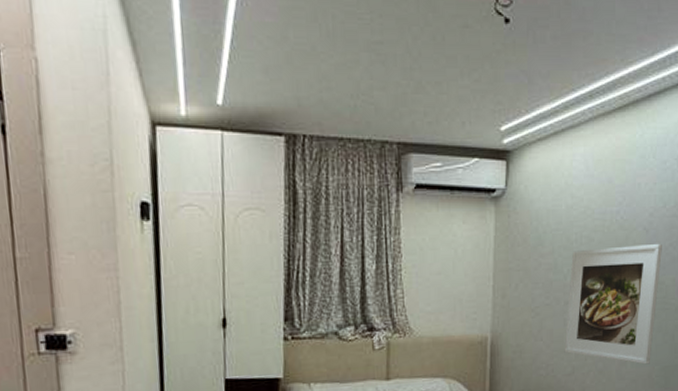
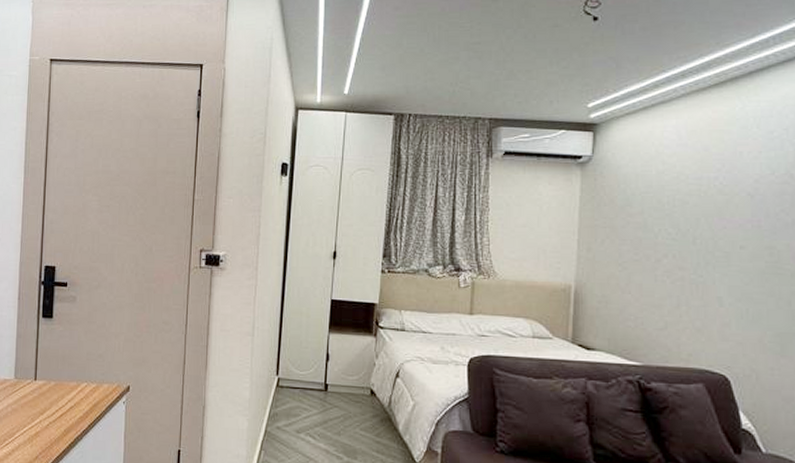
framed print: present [564,243,662,365] -> none [655,208,772,329]

